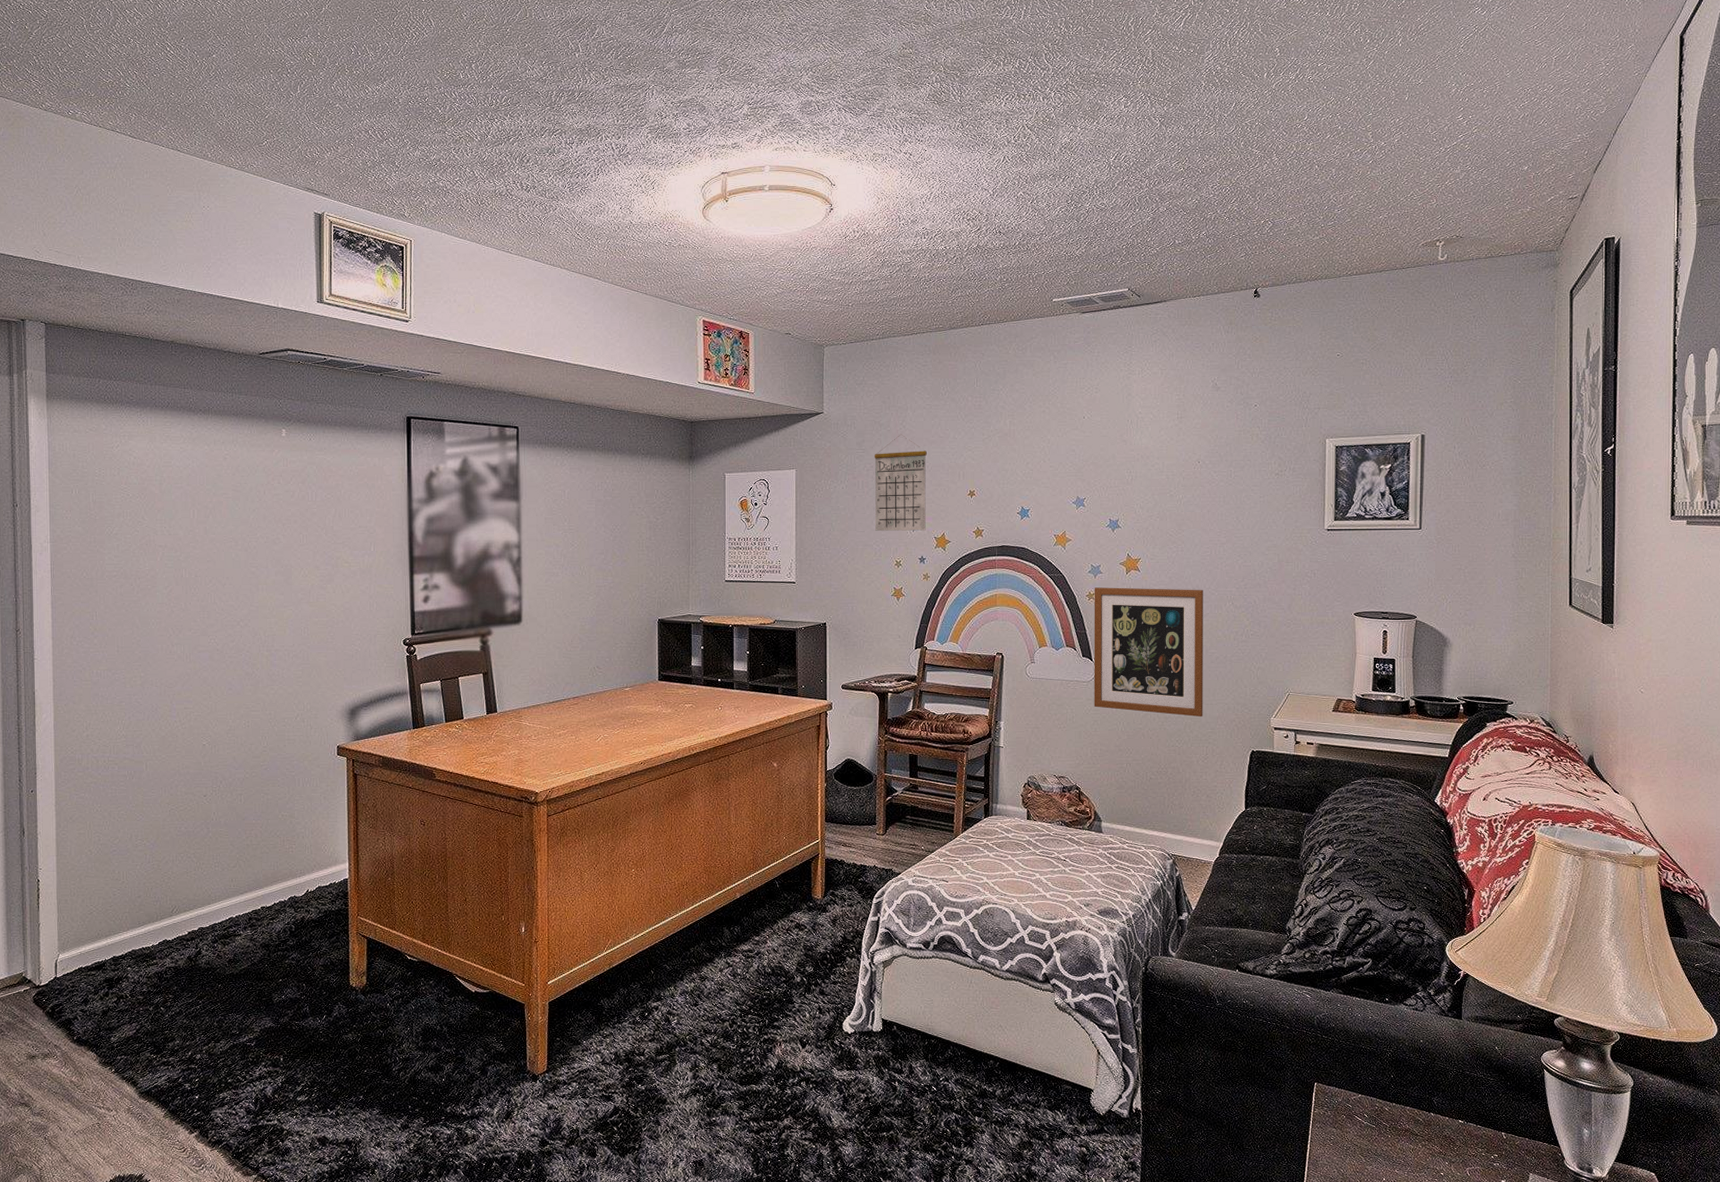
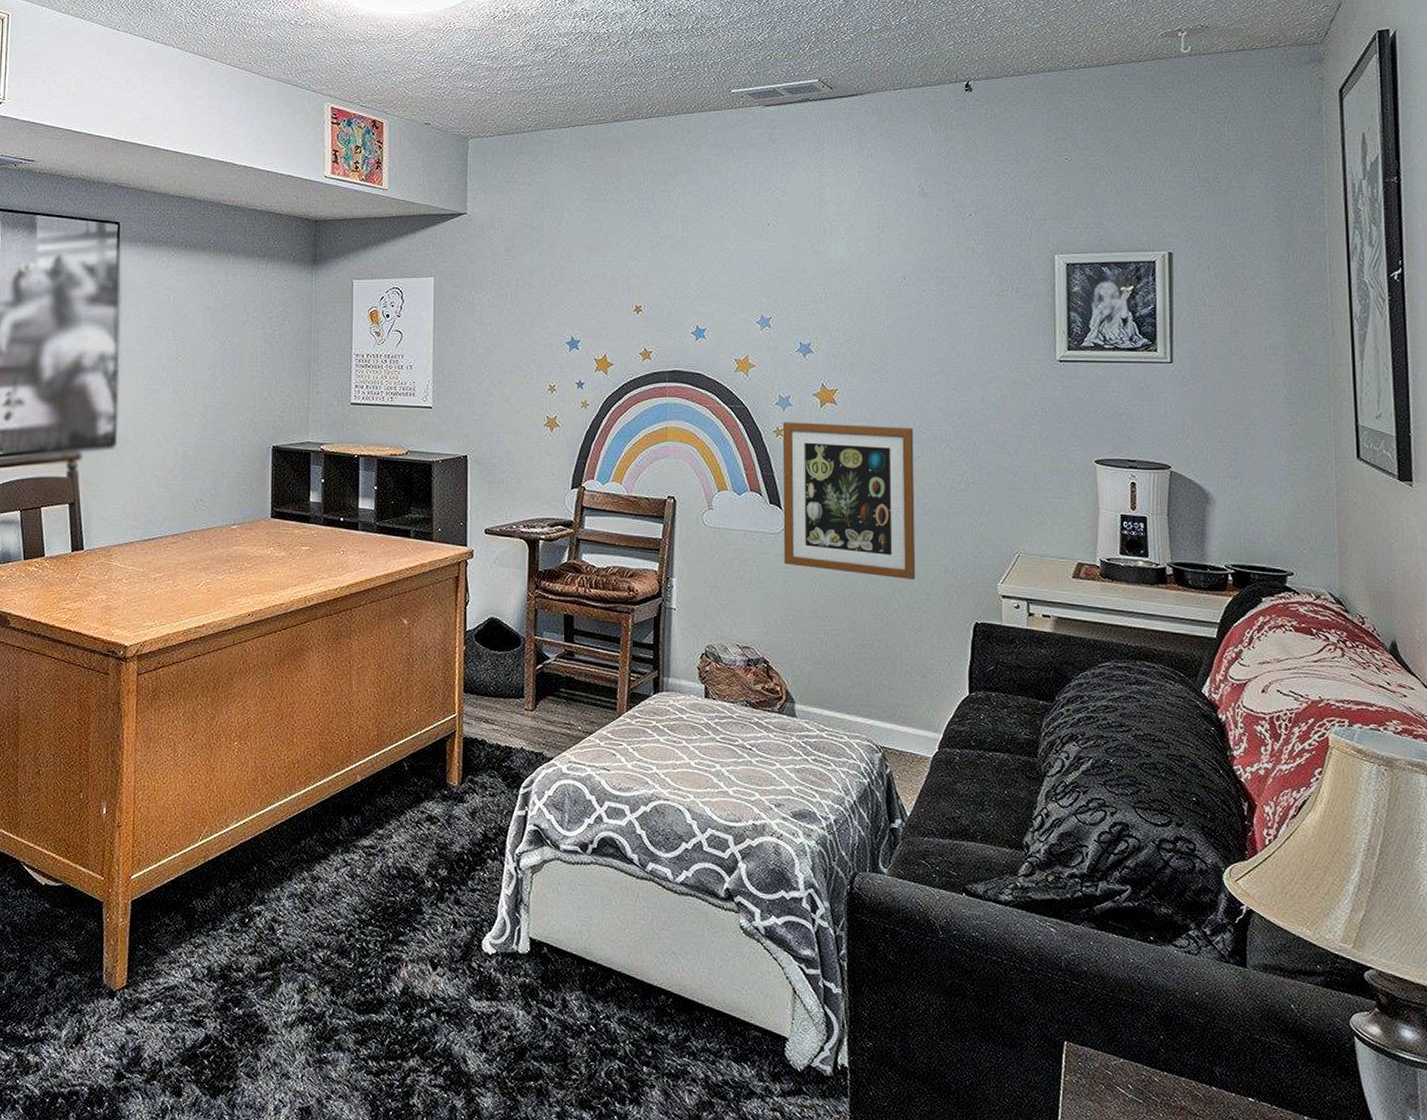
calendar: present [874,434,927,531] -> none [525,239,586,351]

